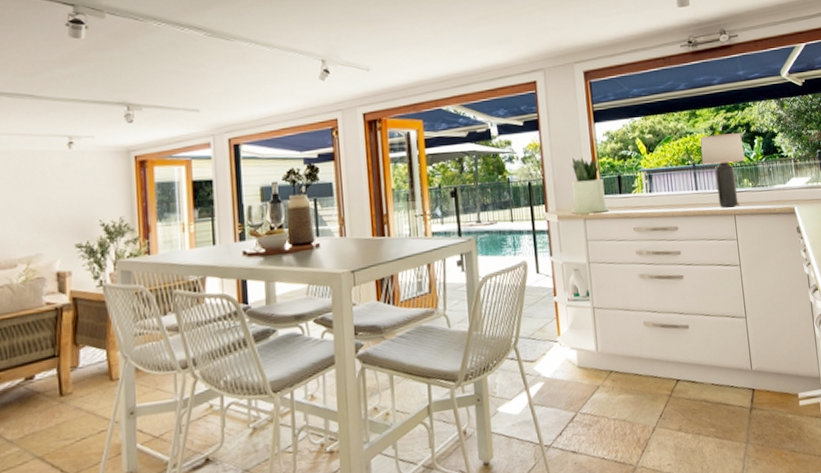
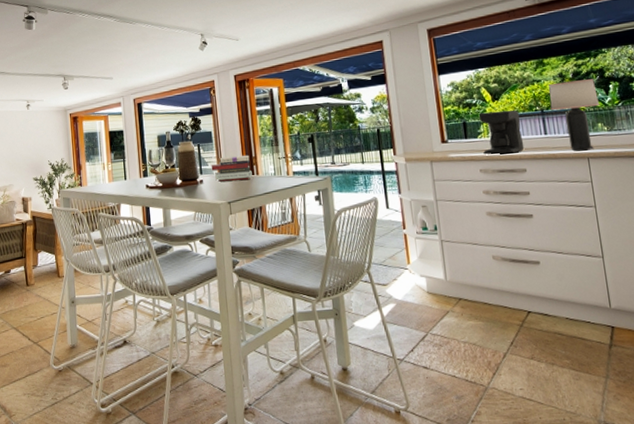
books: none [330,211,383,246] -> present [211,155,253,182]
planter: present [571,156,610,215] -> none [417,104,456,158]
coffee maker: none [633,163,677,212] -> present [478,110,524,155]

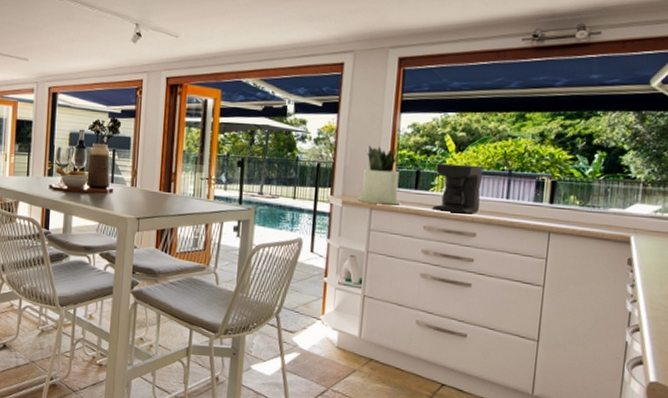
books: present [211,155,253,182] -> none [124,167,169,198]
planter: none [417,104,456,158] -> present [358,145,401,206]
table lamp: present [549,79,600,151] -> none [520,142,579,224]

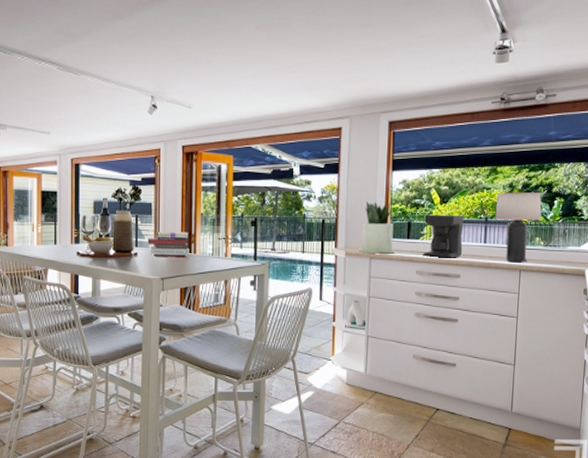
books: none [124,167,169,198] -> present [147,231,189,258]
table lamp: none [520,142,579,224] -> present [495,192,542,263]

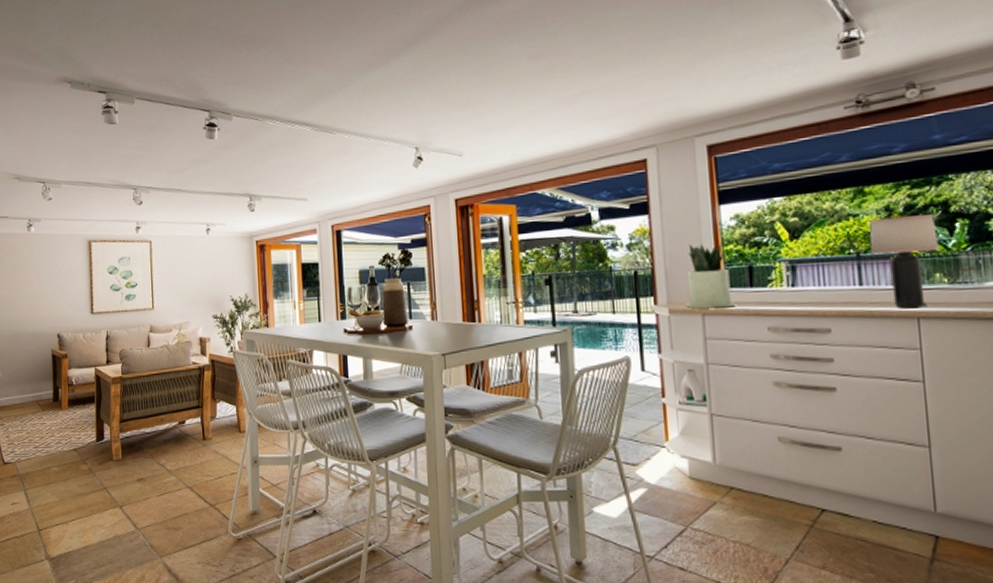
books: present [147,231,189,258] -> none [423,297,473,329]
coffee maker: present [422,214,464,258] -> none [770,252,830,309]

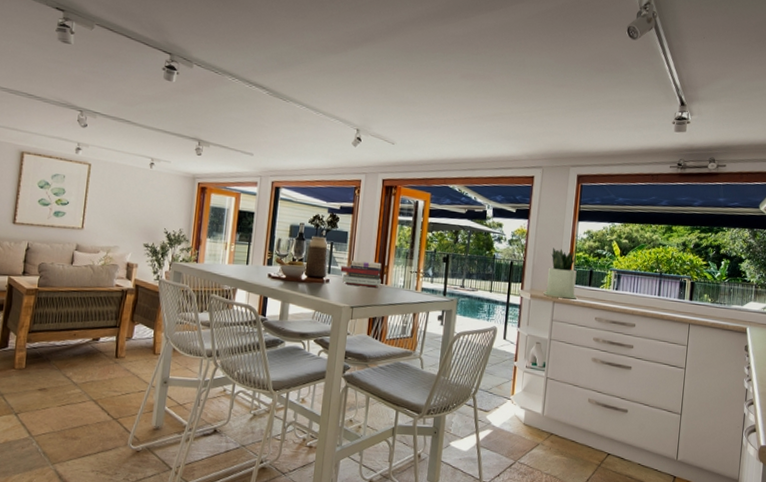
books: none [423,297,473,329] -> present [340,260,382,288]
table lamp: present [869,214,941,309] -> none [668,250,711,317]

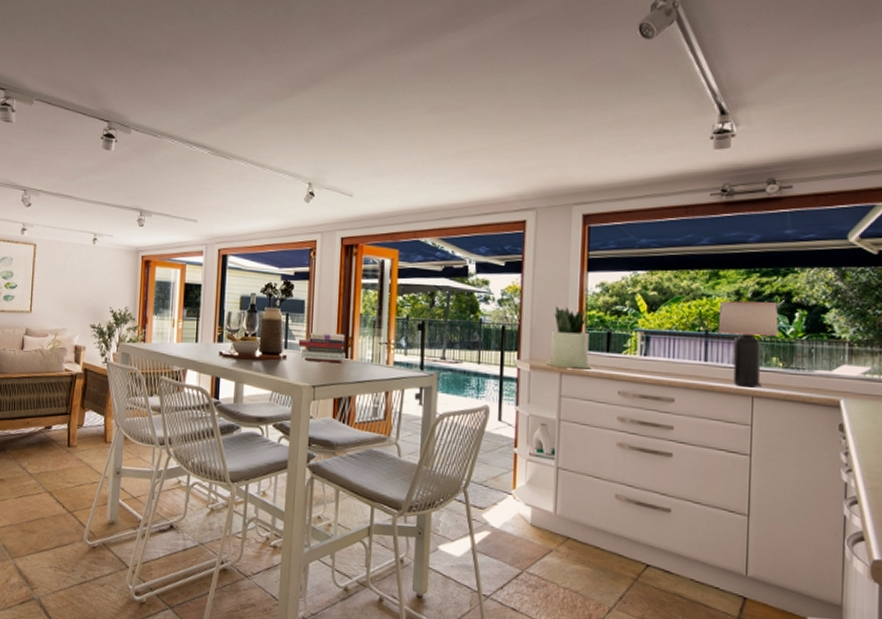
table lamp: none [668,250,711,317] -> present [718,301,780,388]

